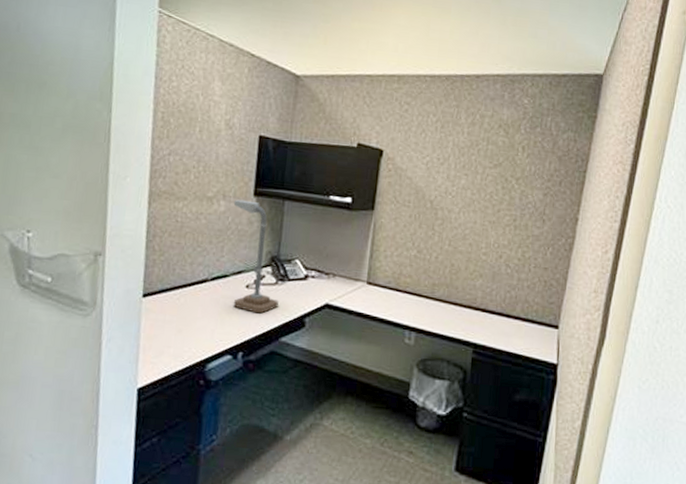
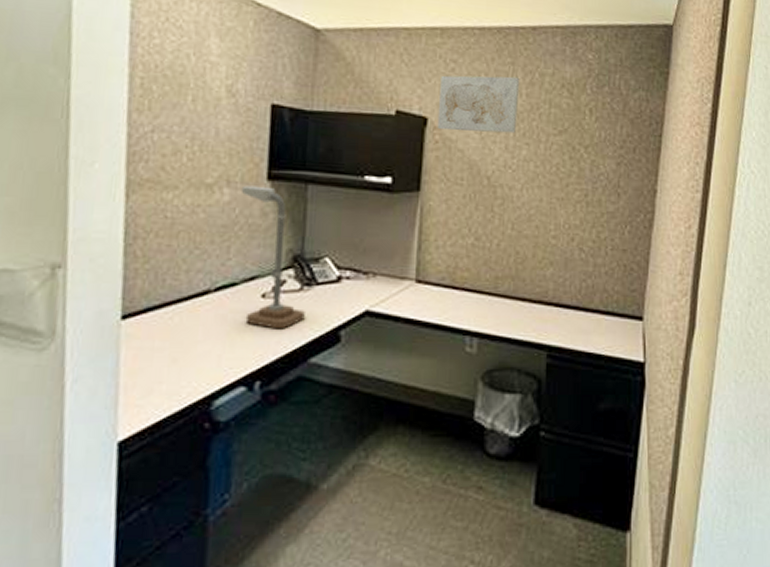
wall art: none [391,115,463,166] -> present [437,75,520,134]

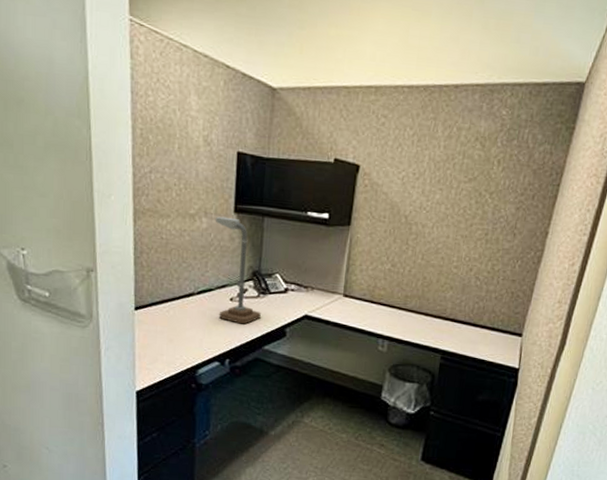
wall art: present [437,75,520,134] -> none [367,128,440,180]

